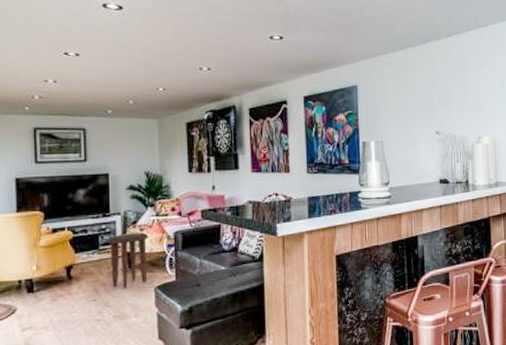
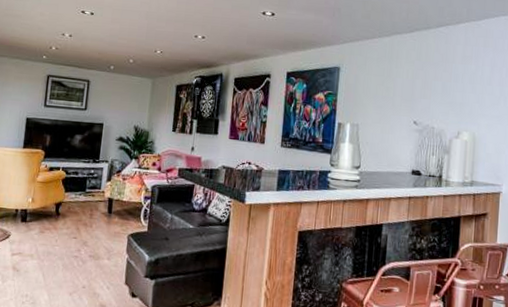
side table: present [107,232,148,288] -> none [92,180,129,231]

